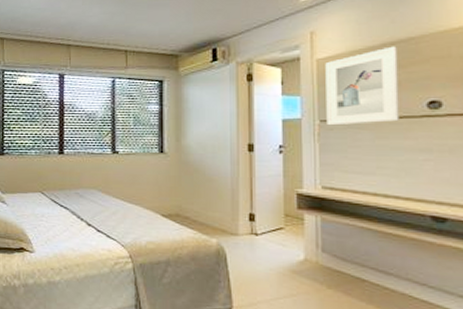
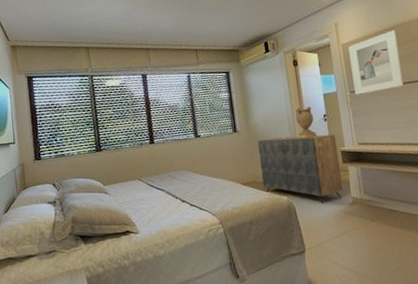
dresser: none [188,166,294,255] -> present [257,134,344,203]
decorative urn: none [241,133,267,172] -> present [294,106,317,138]

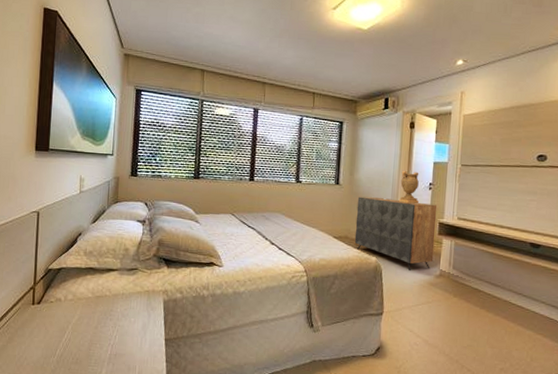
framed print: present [348,30,404,95] -> none [466,109,522,170]

